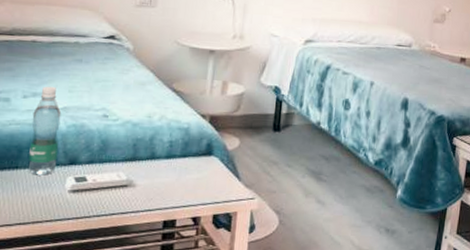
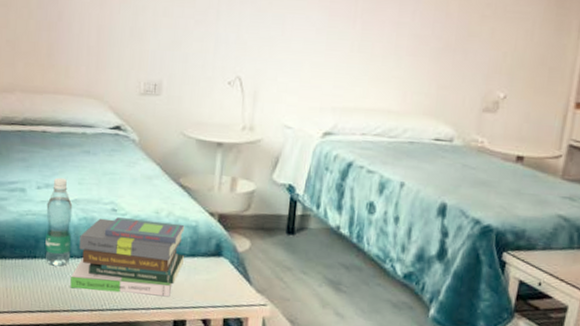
books: none [55,123,177,198] -> present [70,217,185,297]

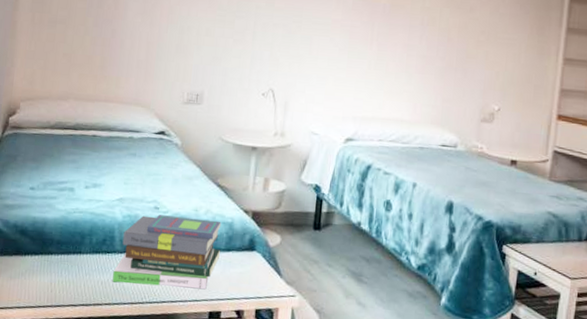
bottle: present [45,177,73,266] -> none [89,178,118,261]

